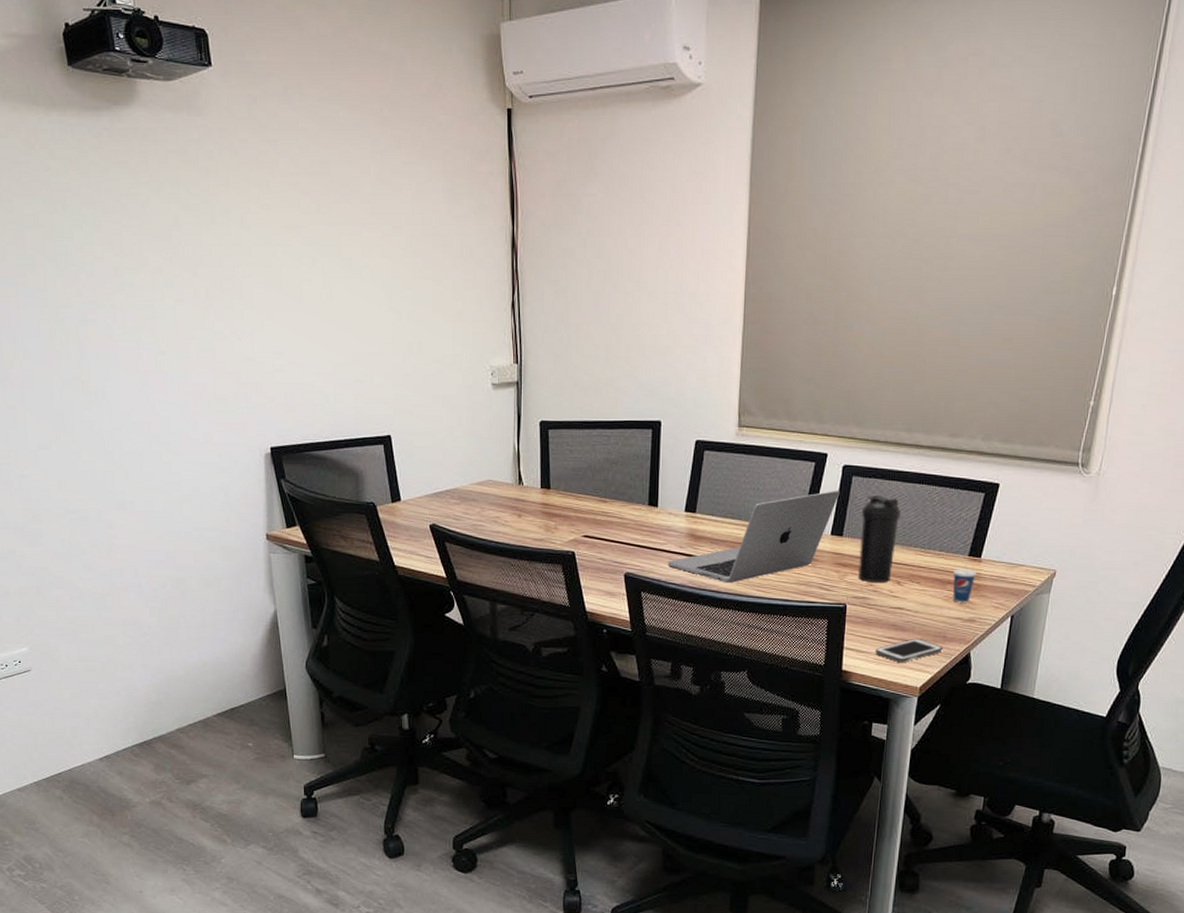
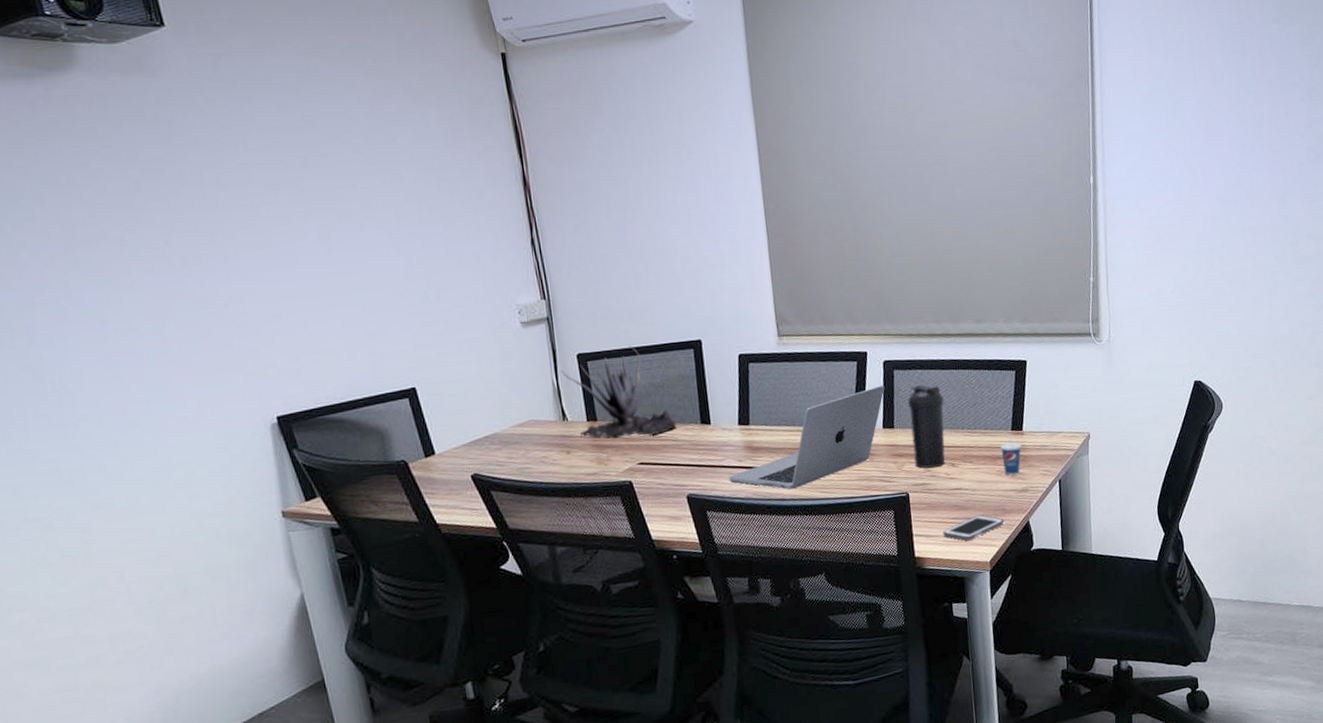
plant: none [523,419,625,510] -> present [560,346,677,439]

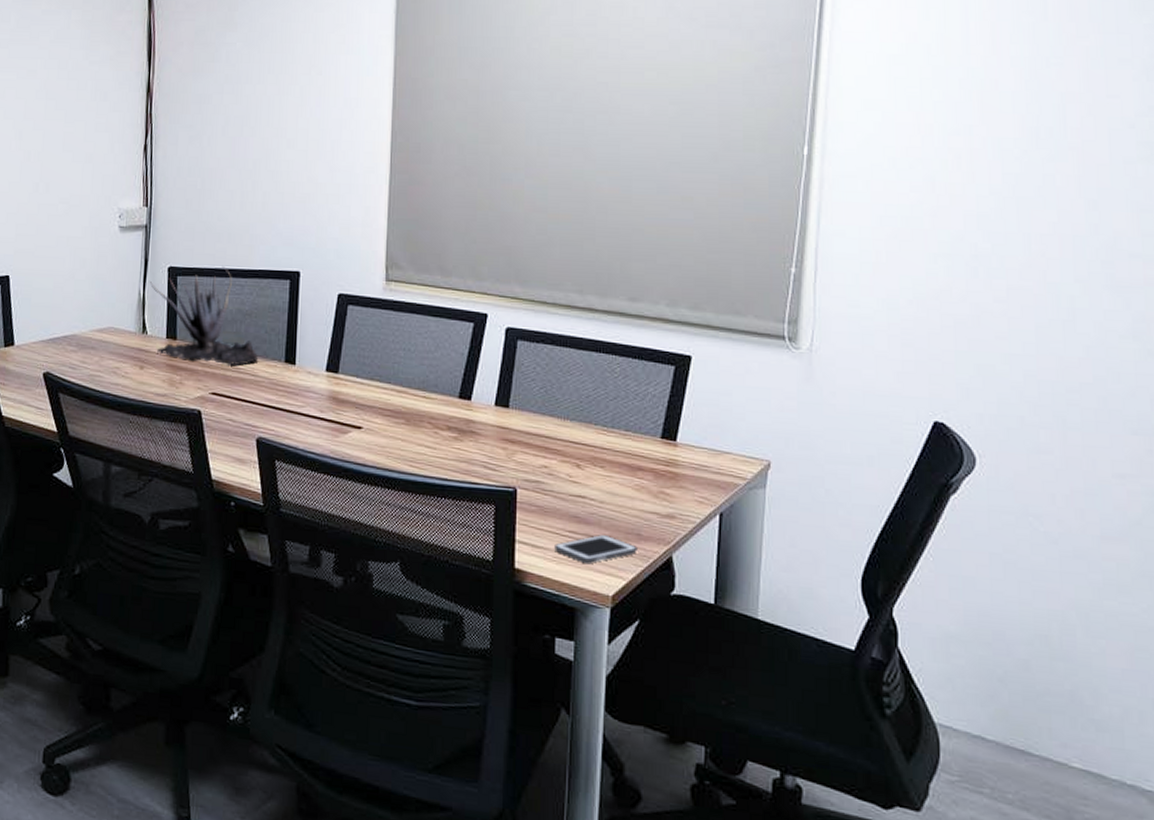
laptop: present [728,385,885,490] -> none [306,354,504,456]
water bottle: present [907,385,945,469] -> none [529,363,576,465]
cup: present [999,430,1022,475] -> none [642,436,672,495]

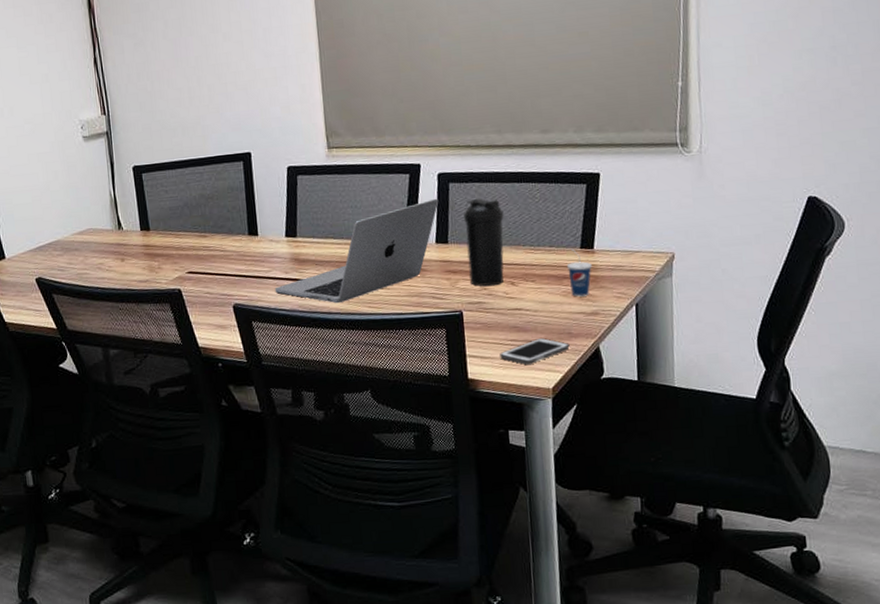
plant: present [149,266,259,365] -> none [117,158,225,248]
laptop: none [306,354,504,456] -> present [274,198,439,304]
water bottle: none [529,363,576,465] -> present [463,199,504,287]
cup: none [642,436,672,495] -> present [566,248,592,297]

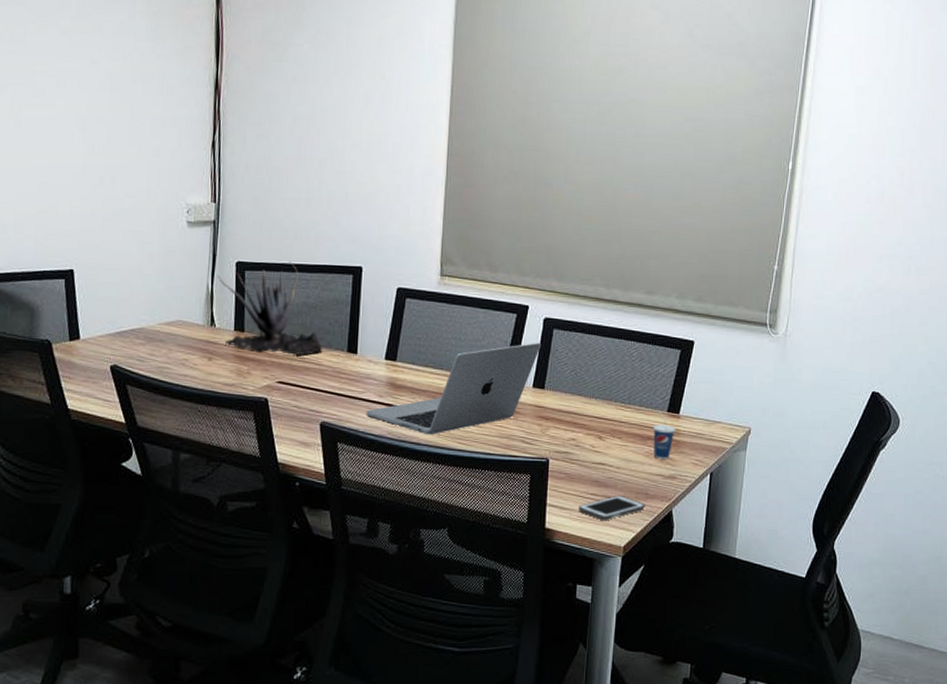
plant: none [117,158,225,248] -> present [217,261,323,355]
water bottle: present [463,199,504,287] -> none [560,349,601,438]

